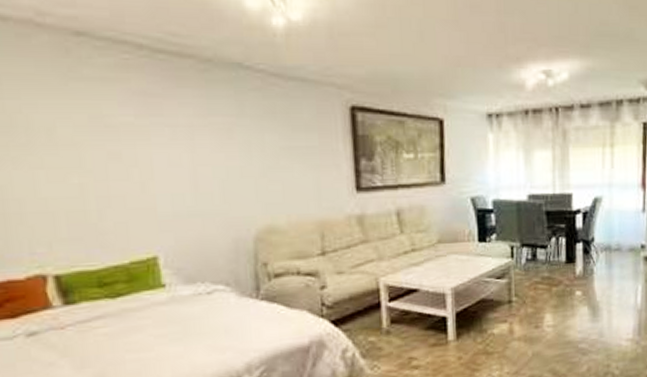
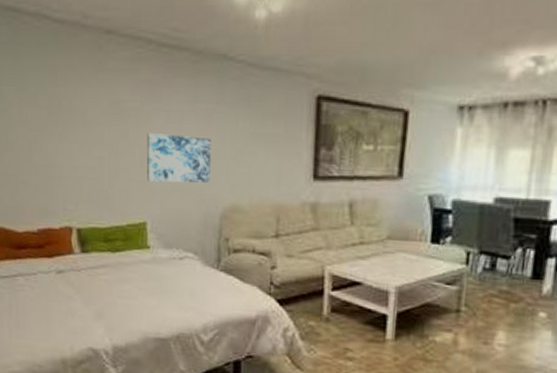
wall art: none [146,152,237,209] -> present [146,133,211,183]

